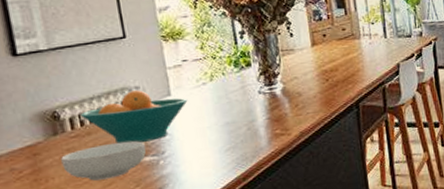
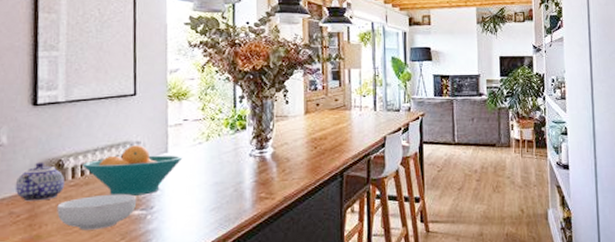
teapot: none [10,114,65,157] -> present [15,162,64,202]

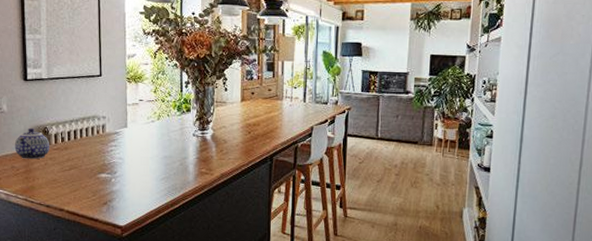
cereal bowl: present [57,193,137,230] -> none [45,158,104,186]
fruit bowl: present [82,145,183,196] -> none [62,119,139,162]

